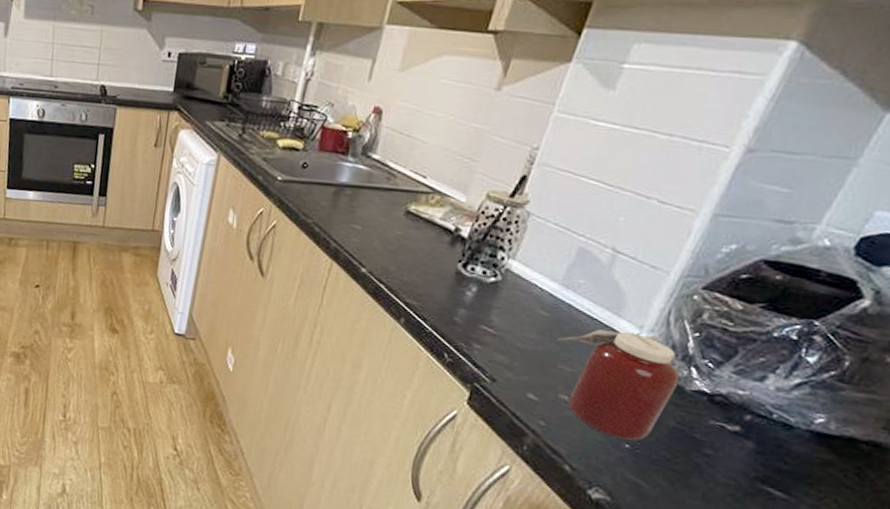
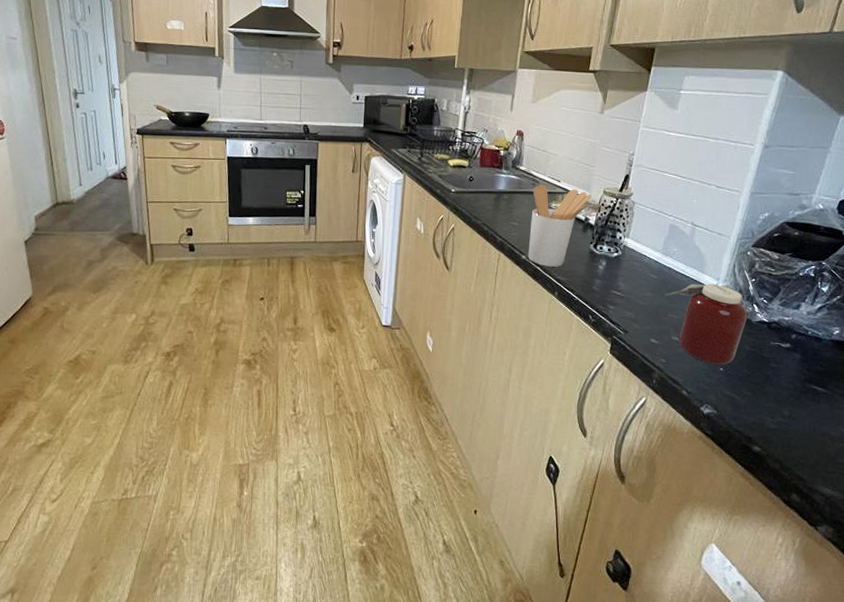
utensil holder: none [369,180,469,288] -> present [528,185,591,267]

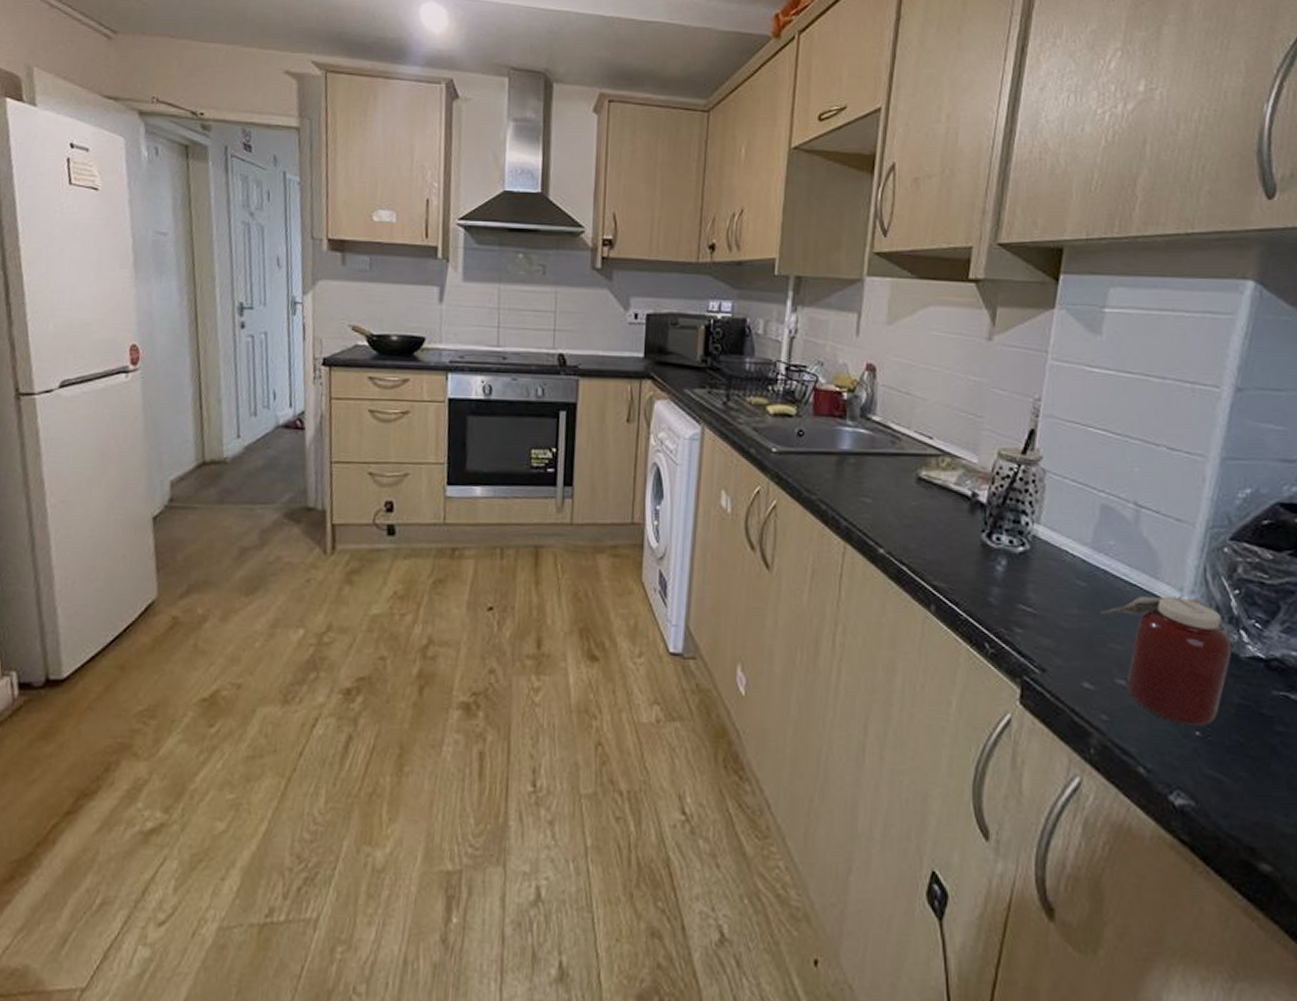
utensil holder: present [528,185,591,267] -> none [887,443,980,567]

